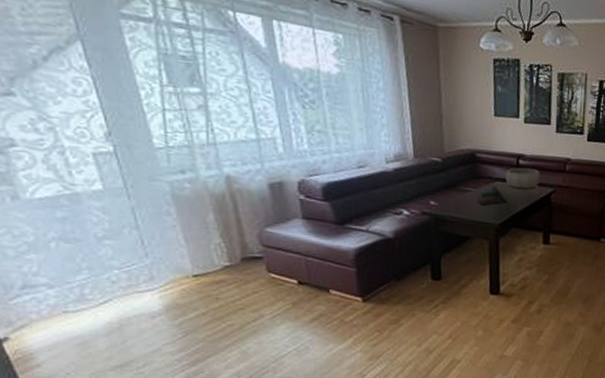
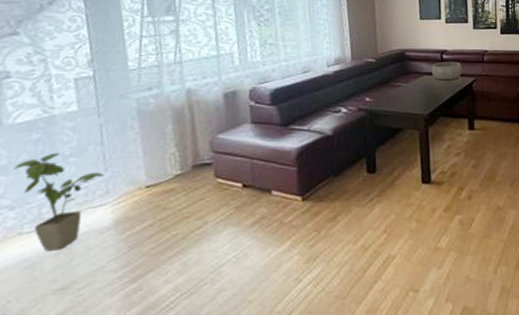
house plant: none [44,233,146,331] -> present [14,152,105,251]
book: present [476,182,507,206] -> none [407,77,434,98]

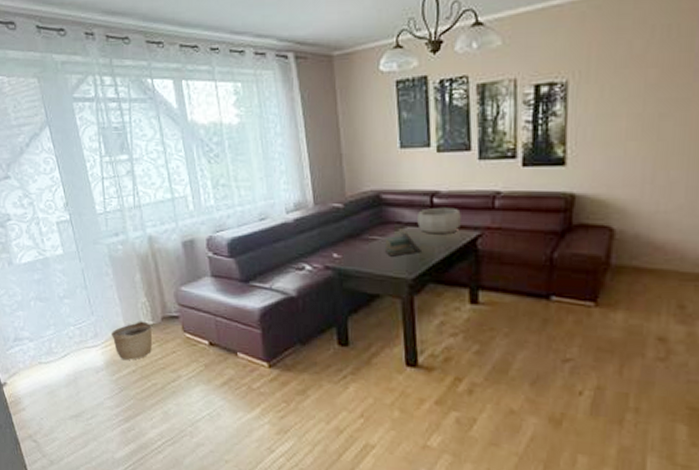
house plant: present [14,152,105,251] -> none [27,293,92,382]
basket: none [126,172,179,214] -> present [111,321,152,360]
book: none [407,77,434,98] -> present [384,228,421,257]

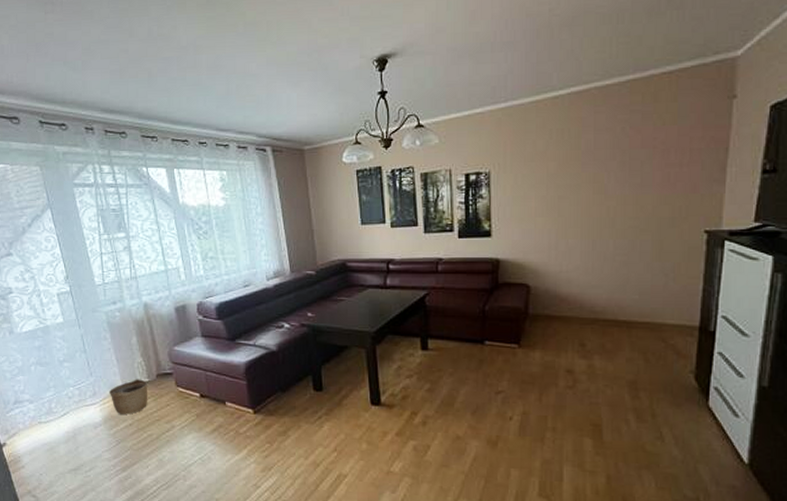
book: present [384,228,421,257] -> none [350,290,381,314]
decorative bowl: present [417,207,462,235] -> none [377,272,413,295]

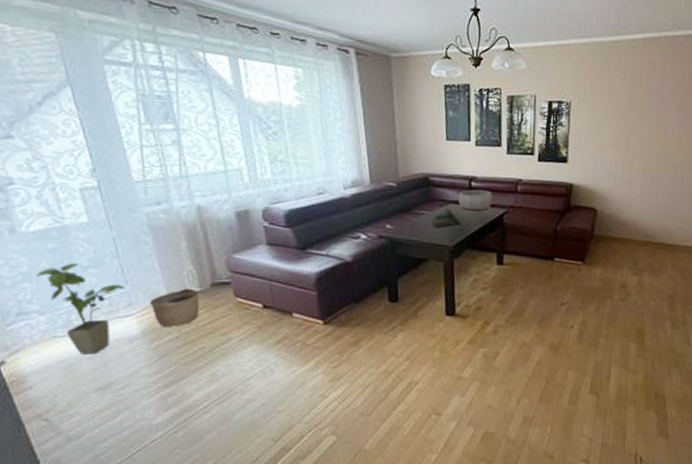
house plant: none [27,358,91,439] -> present [36,263,126,354]
book: none [350,290,381,314] -> present [431,205,461,228]
decorative bowl: none [377,272,413,295] -> present [458,189,493,211]

